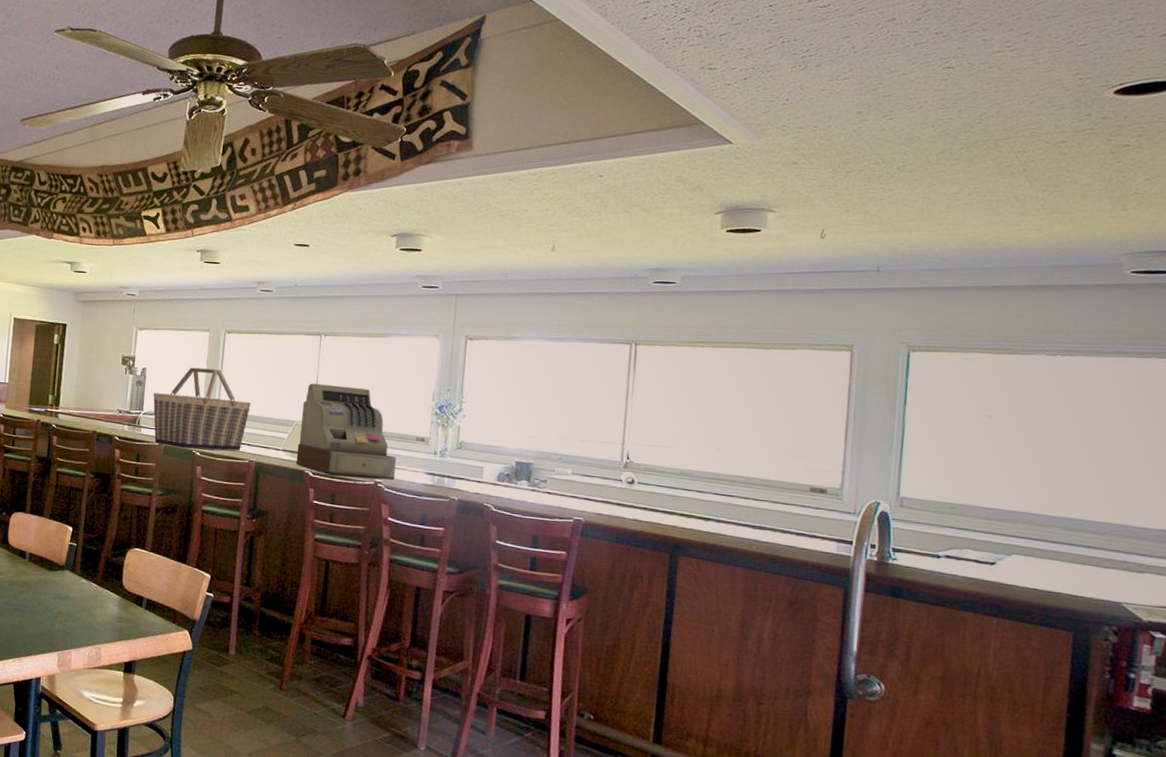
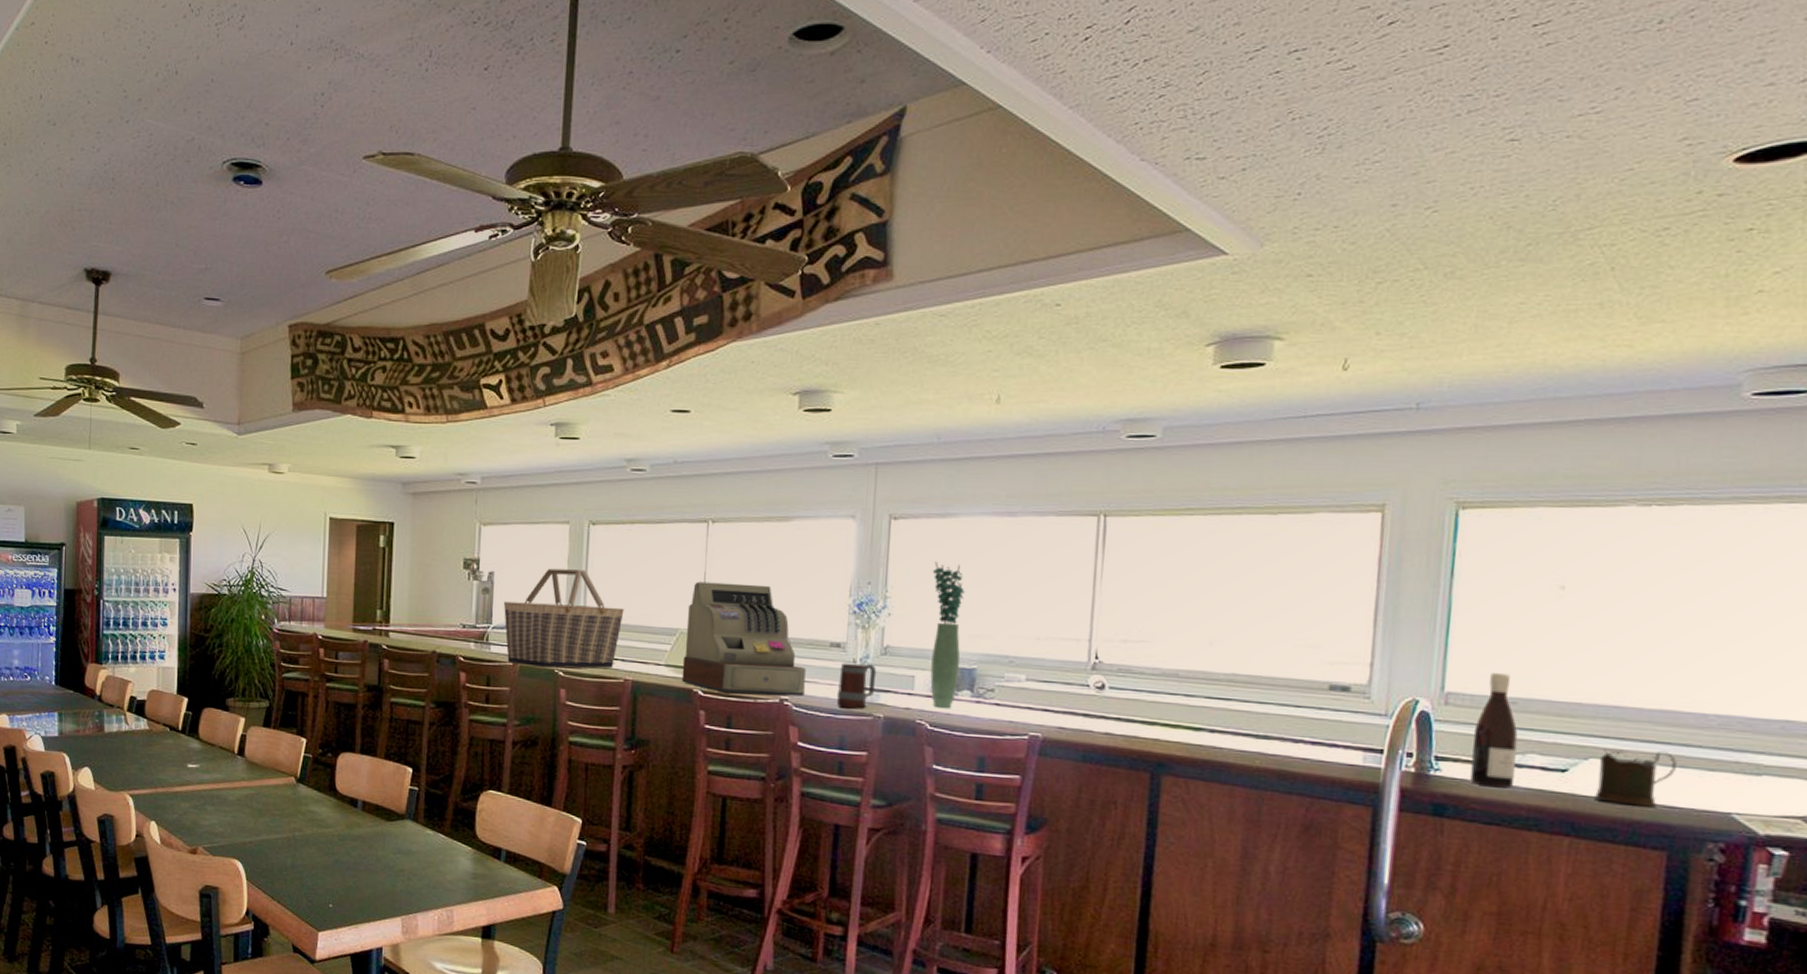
beer mug: none [420,454,453,493] -> present [836,663,877,710]
vase: none [495,375,524,495] -> present [930,562,965,709]
bottle: none [920,483,957,577] -> present [1470,673,1518,789]
beer mug: none [1016,547,1079,596] -> present [1594,748,1677,808]

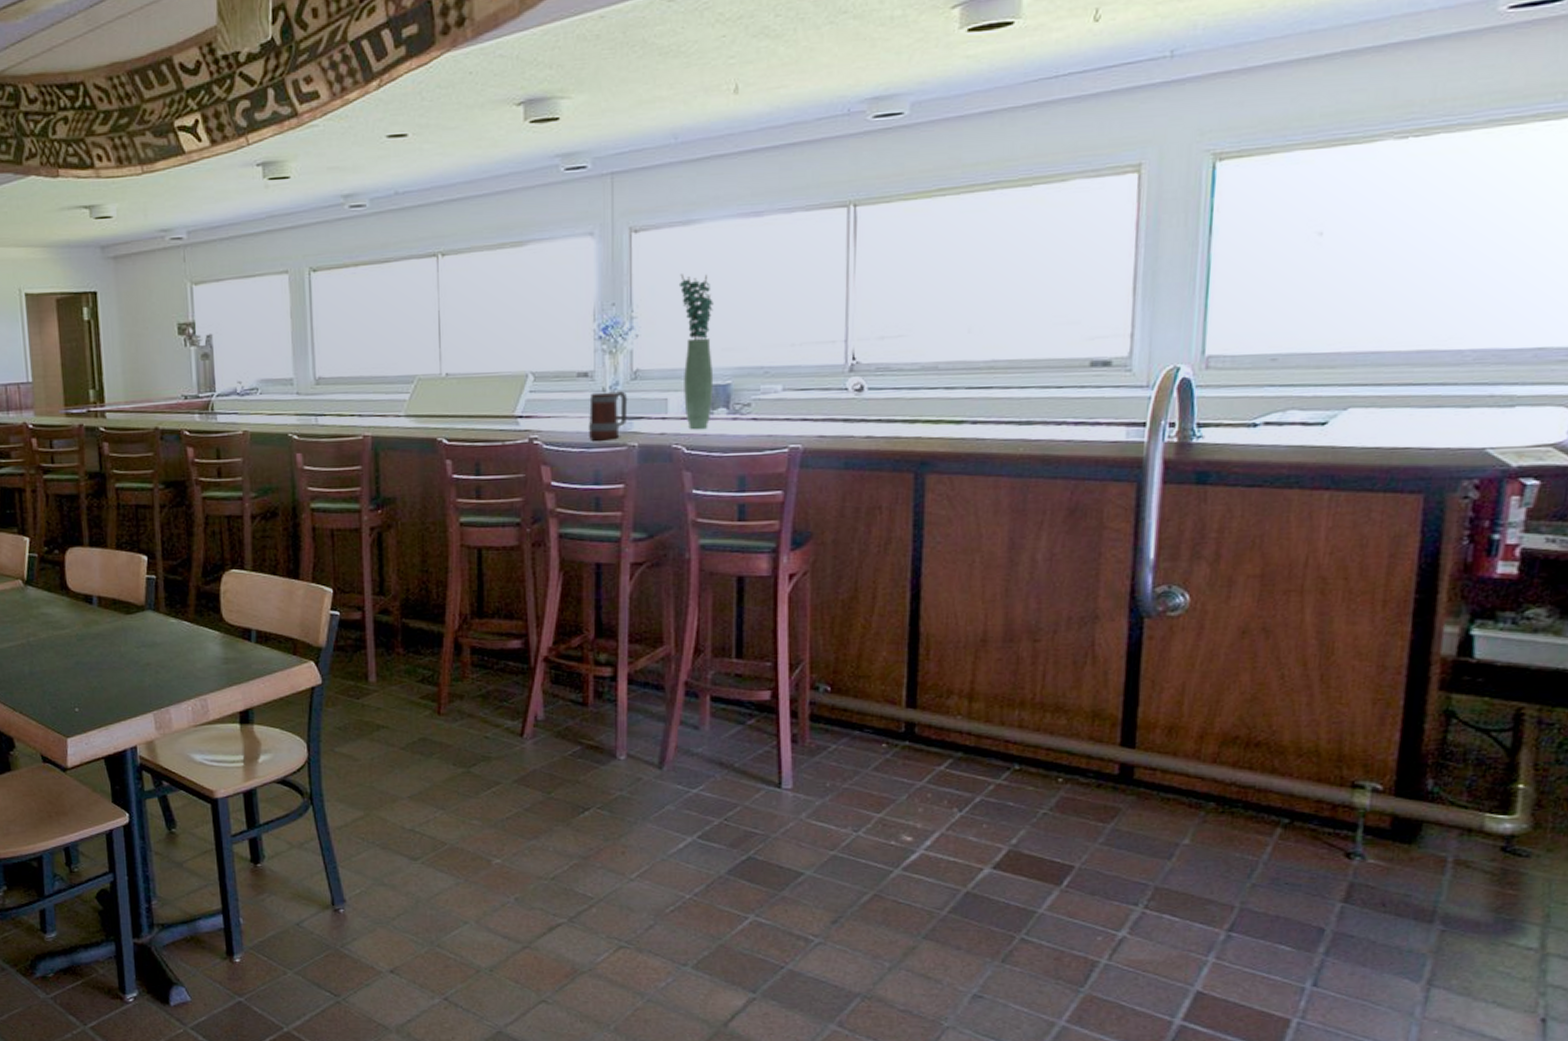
basket: present [504,568,624,669] -> none [227,322,356,434]
cash register: present [681,581,806,697] -> none [423,318,554,439]
bottle: present [1470,673,1518,789] -> none [1232,330,1279,449]
beer mug: present [1594,748,1677,808] -> none [1354,393,1433,453]

